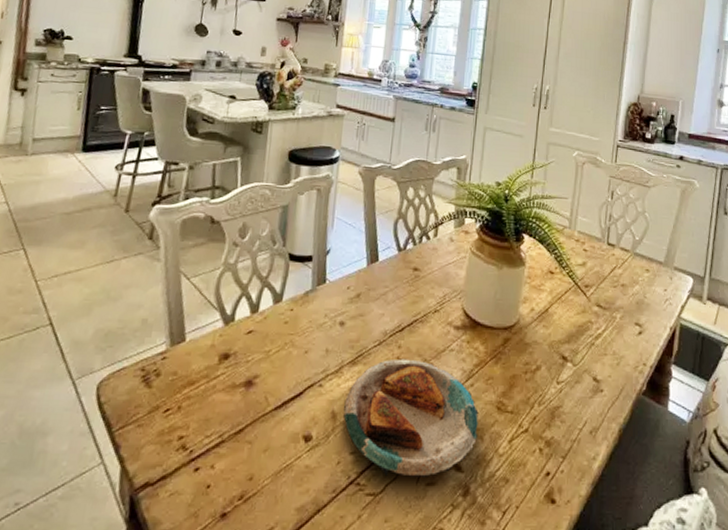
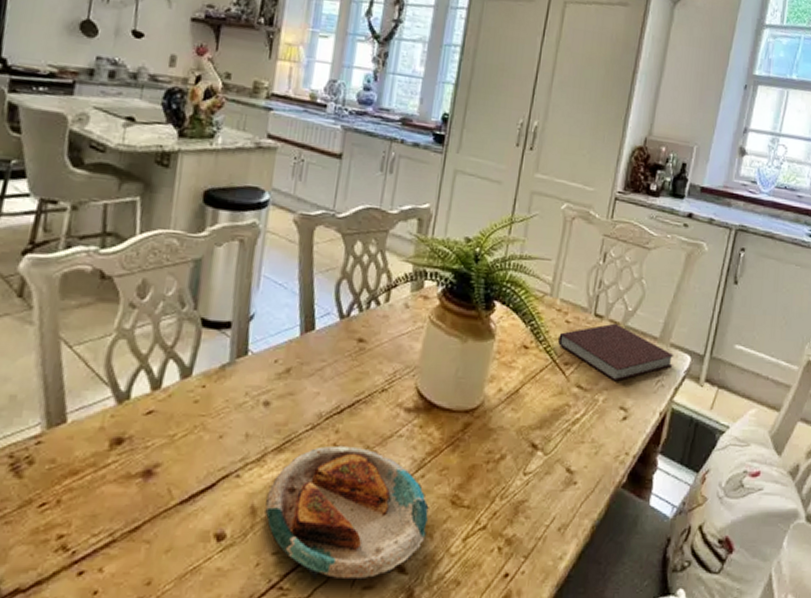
notebook: none [579,250,678,301] -> present [558,323,674,382]

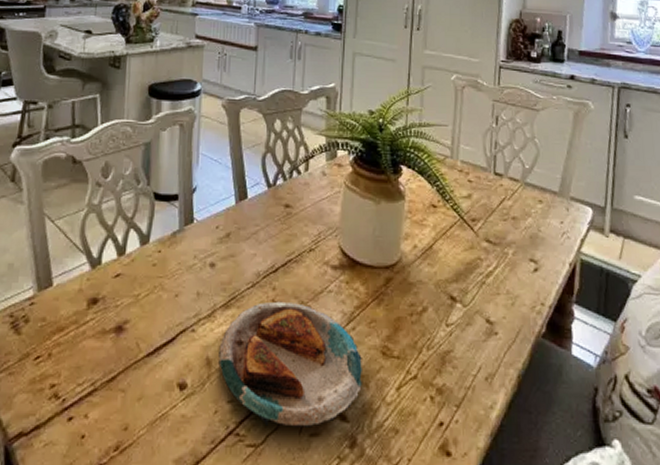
notebook: present [558,323,674,382] -> none [463,180,576,235]

